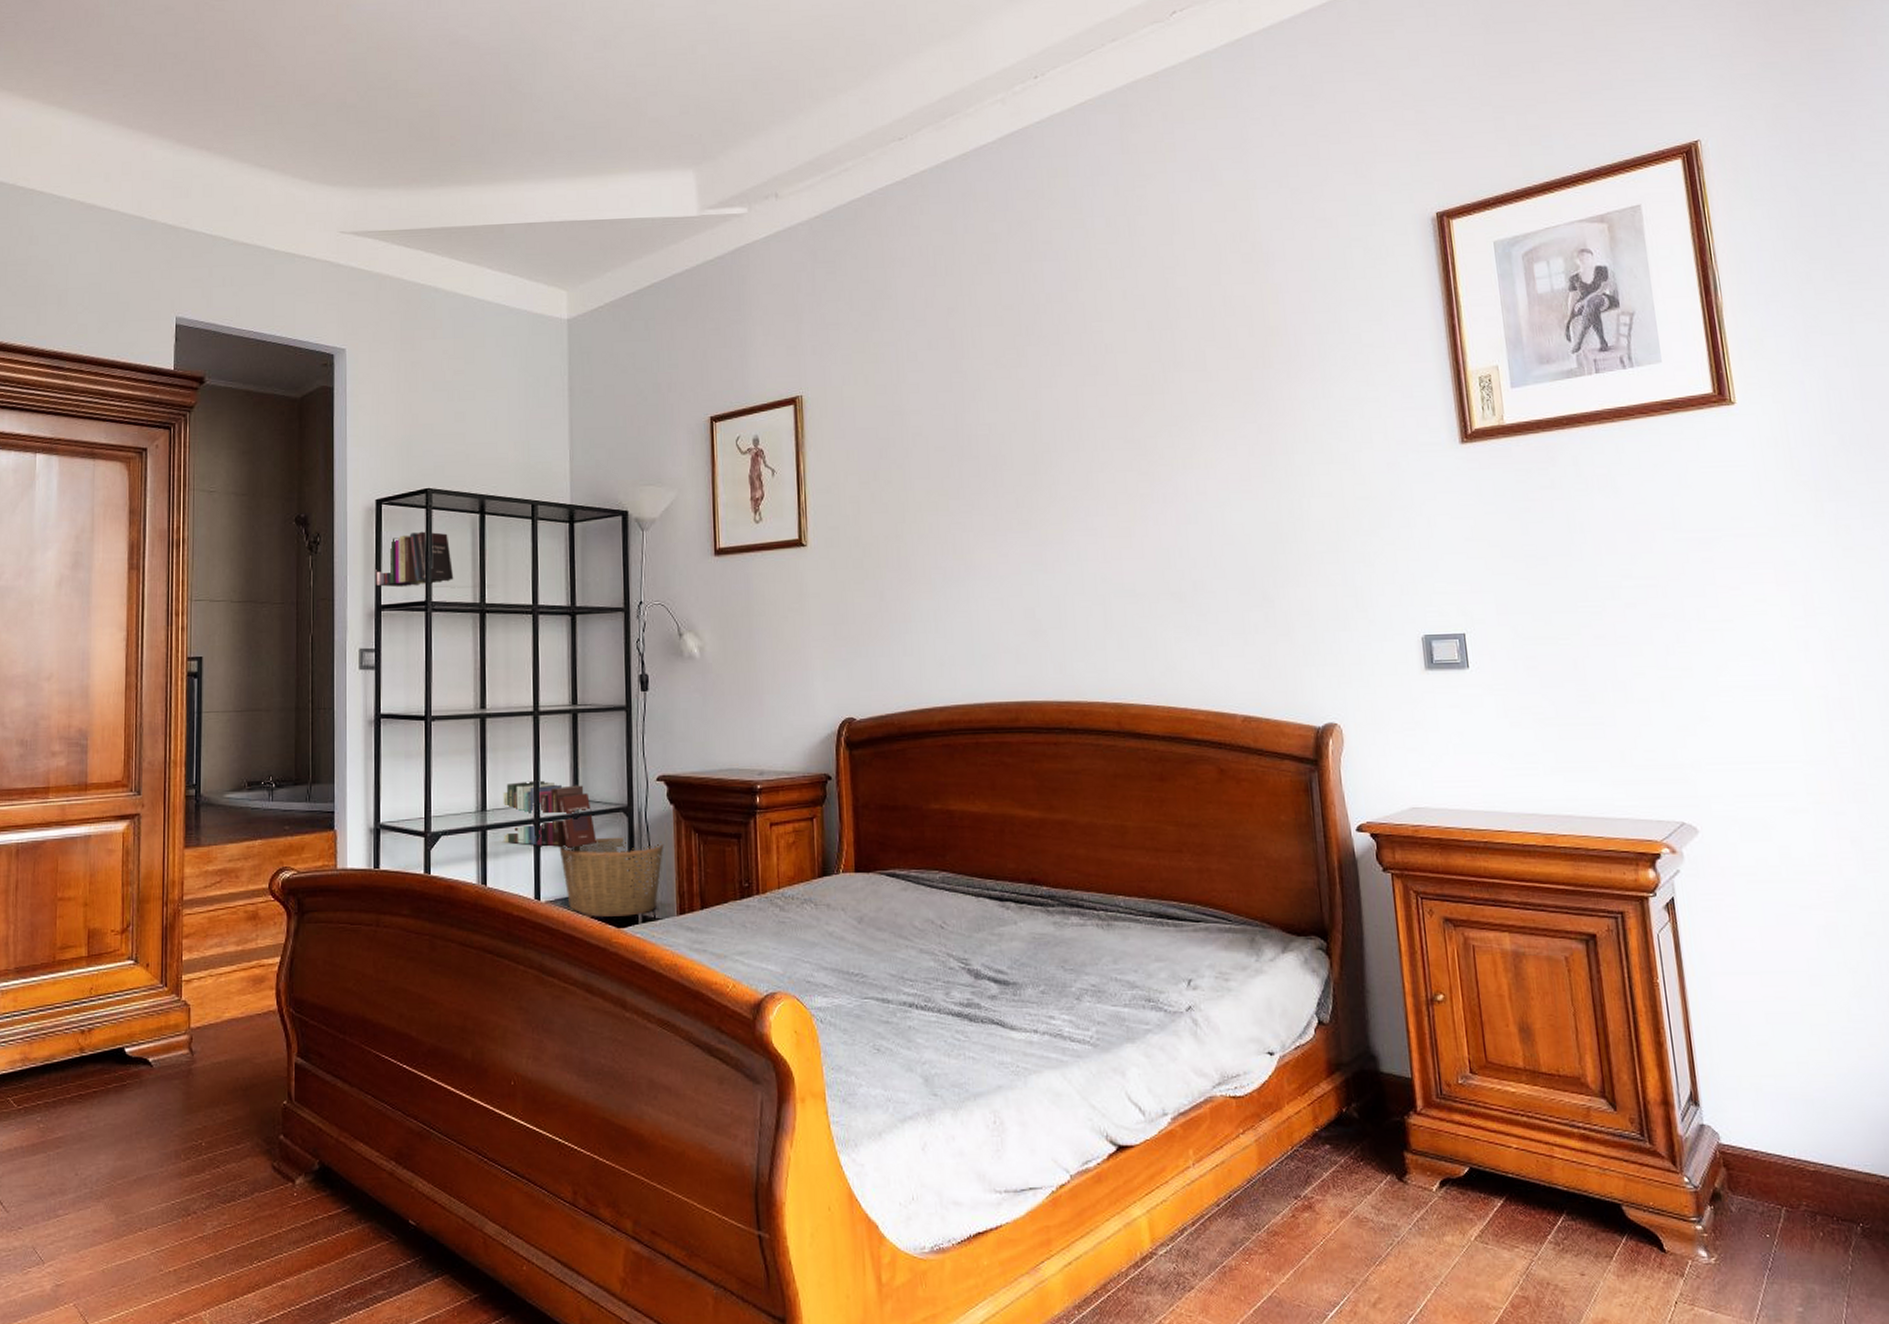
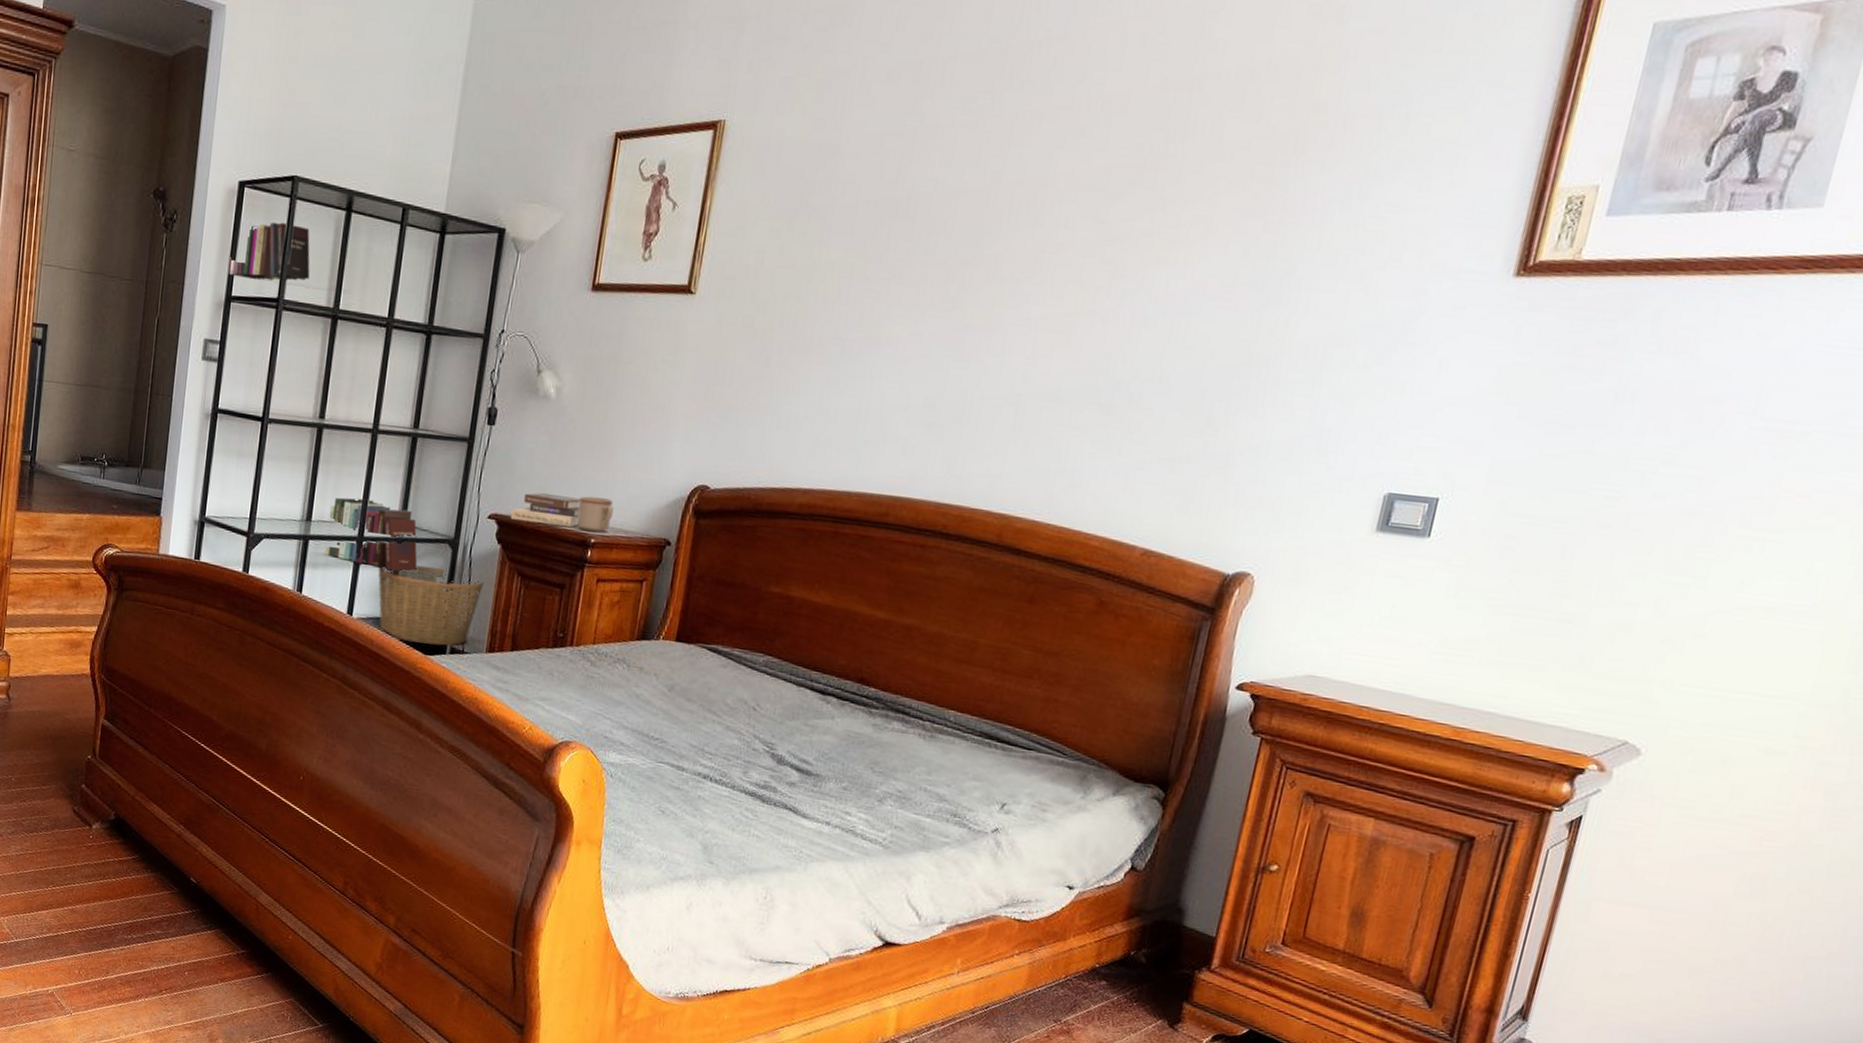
books: none [677,747,743,779] -> present [510,492,581,528]
mug: none [739,744,773,779] -> present [576,496,614,533]

